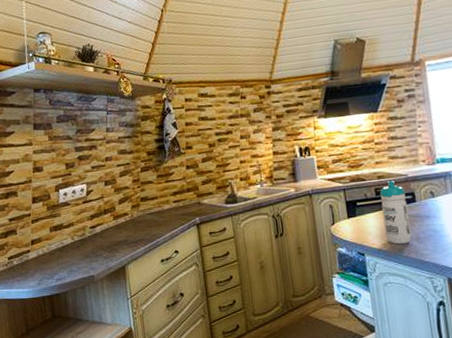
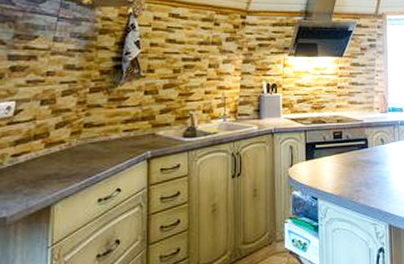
water bottle: present [380,181,412,245] -> none [337,125,361,190]

